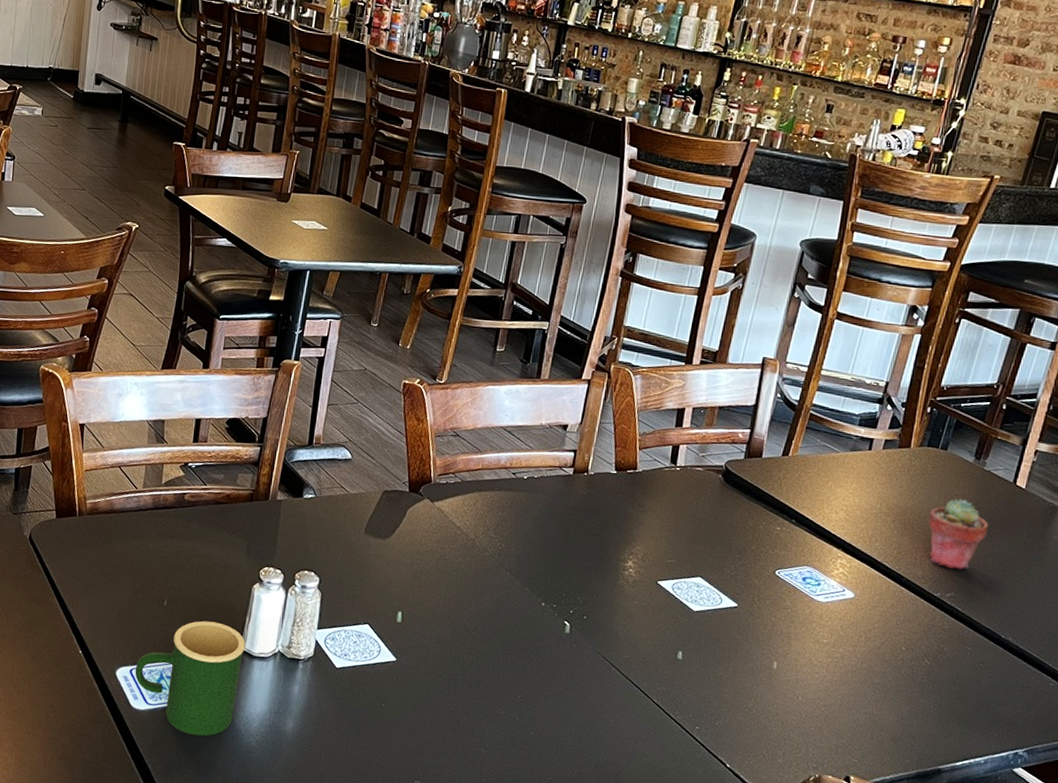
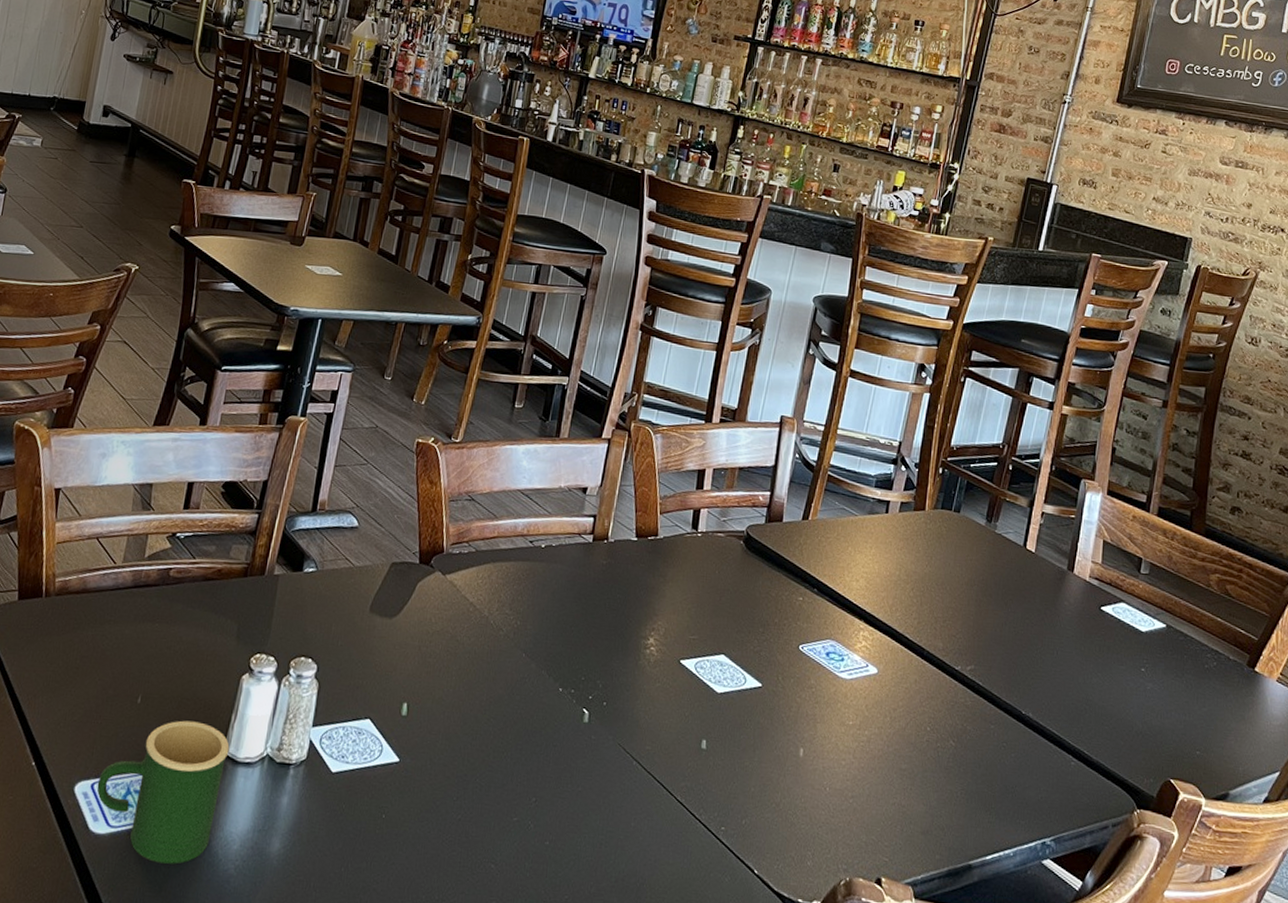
potted succulent: present [928,498,989,570] -> none [945,564,1003,641]

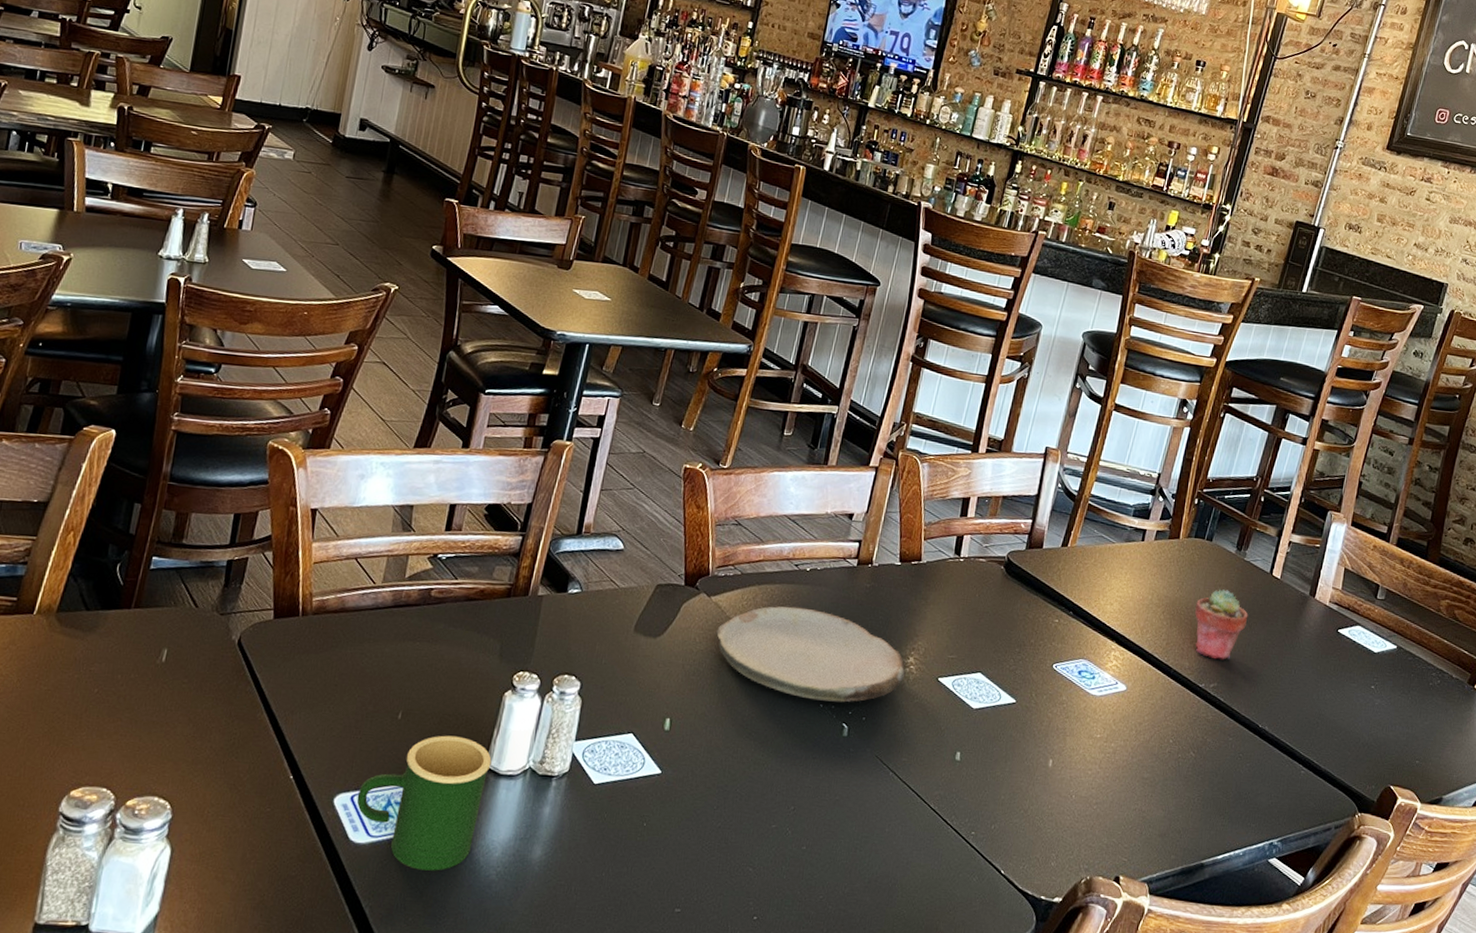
plate: none [452,584,646,687] -> present [716,606,906,703]
potted succulent: none [945,564,1003,641] -> present [1194,589,1248,660]

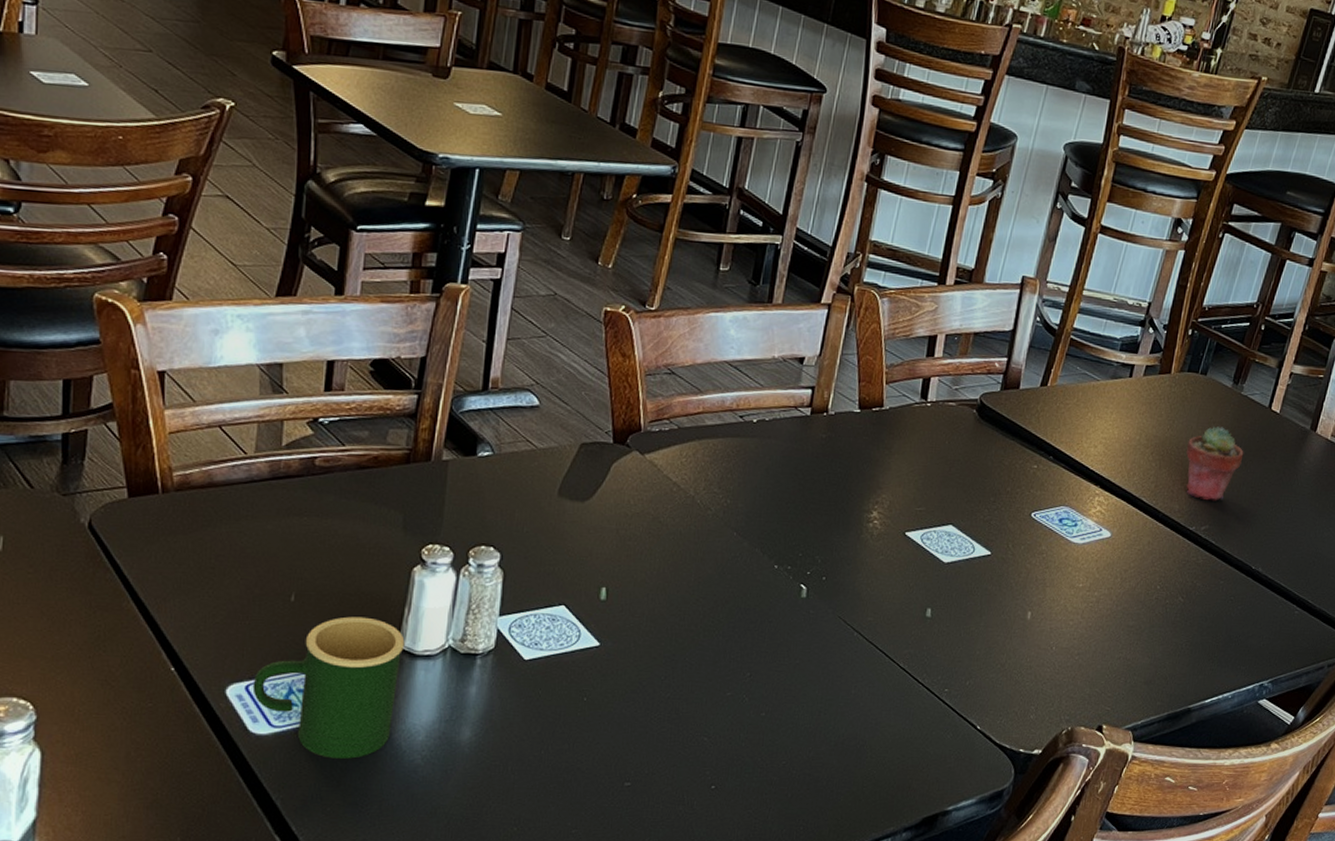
plate: present [716,606,906,703] -> none [653,462,869,563]

